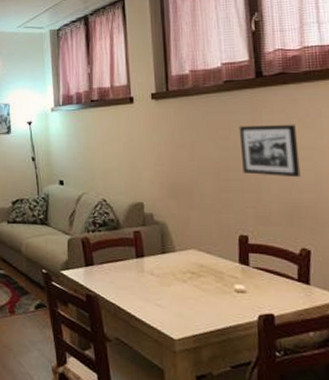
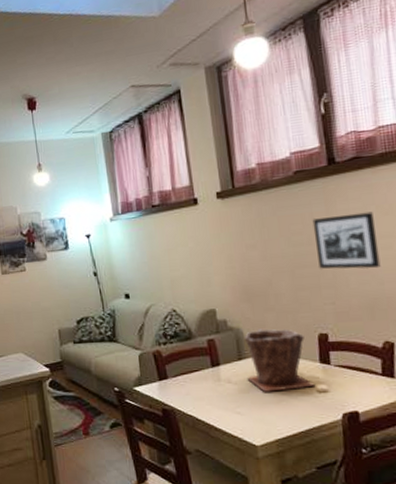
plant pot: none [168,225,234,288] -> present [244,329,316,392]

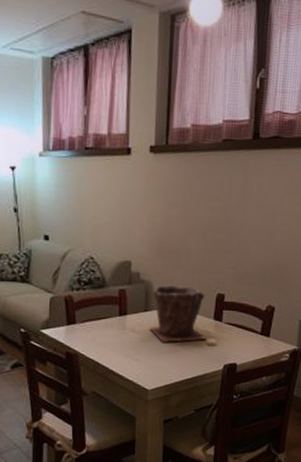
picture frame: present [312,211,381,269] -> none [228,188,281,241]

